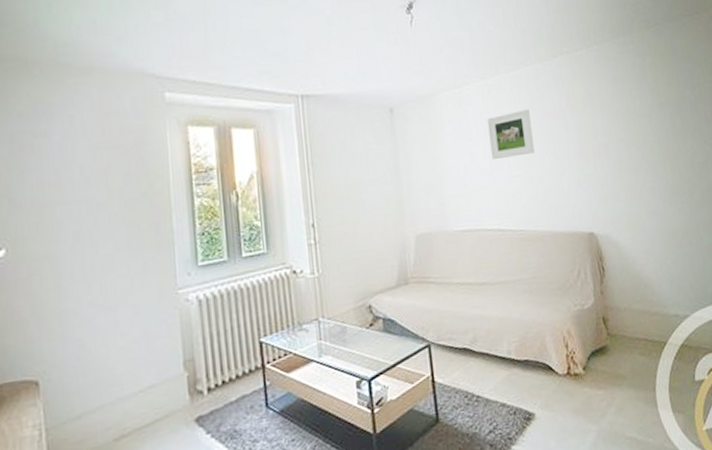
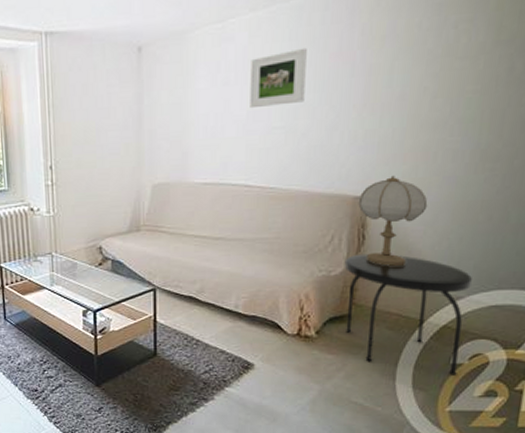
table lamp: none [592,212,645,294] -> present [358,175,428,266]
side table: none [592,282,703,393] -> present [344,253,472,375]

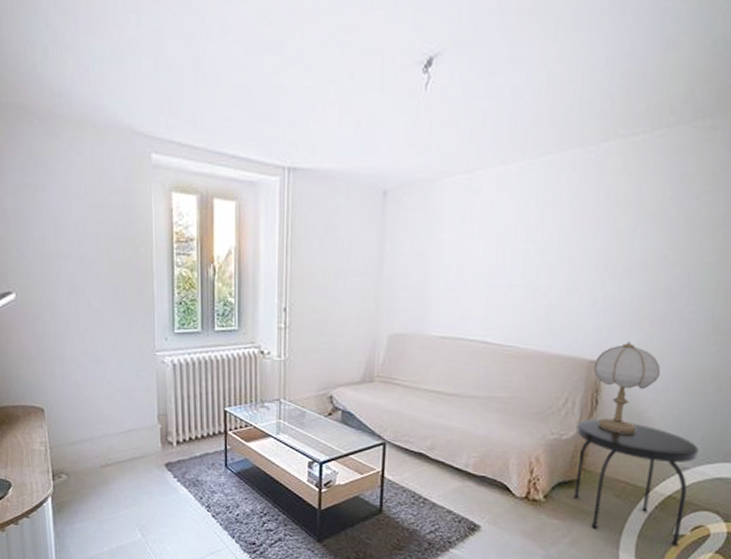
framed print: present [250,47,307,109] -> none [492,206,553,264]

